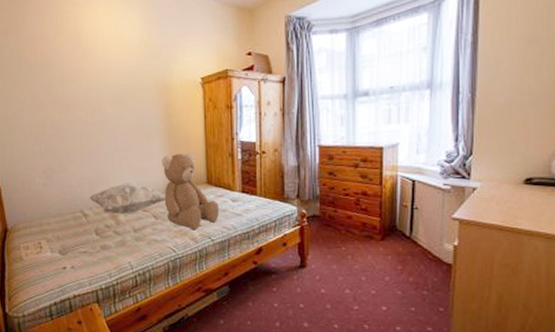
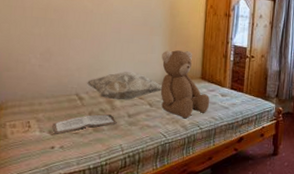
book: none [62,231,123,254] -> present [52,114,117,134]

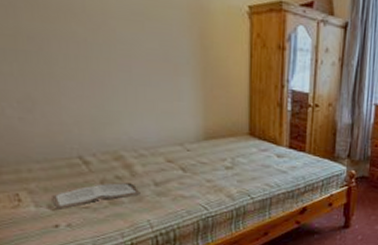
decorative pillow: present [86,72,162,100] -> none [91,126,197,164]
teddy bear: present [160,50,210,119] -> none [193,97,263,187]

